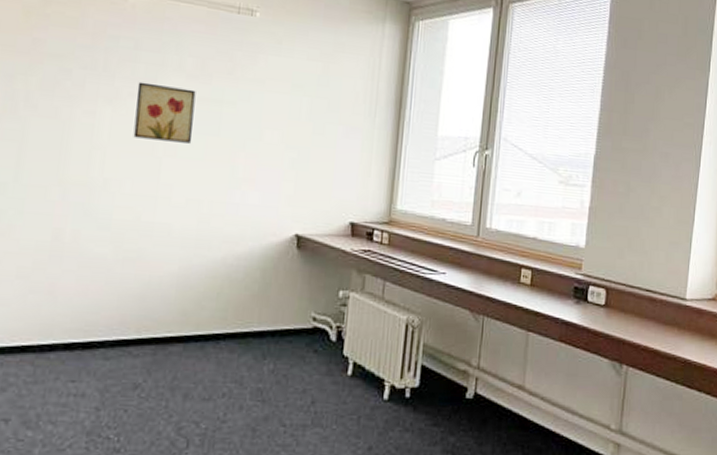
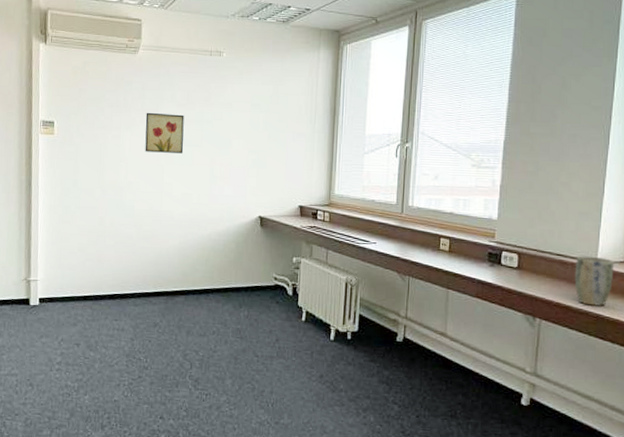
plant pot: none [663,291,703,351] -> present [574,256,615,307]

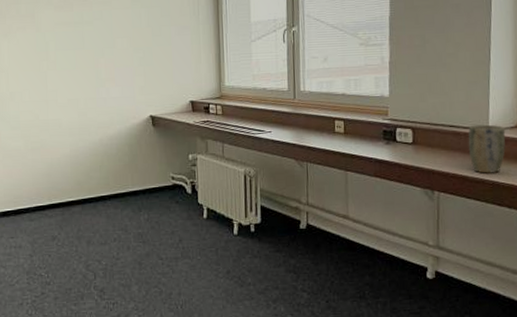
wall art: present [145,112,184,154] -> none [22,17,66,60]

